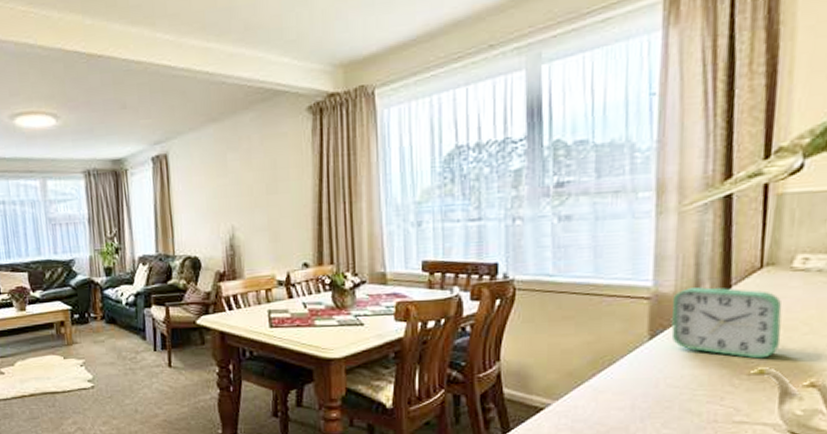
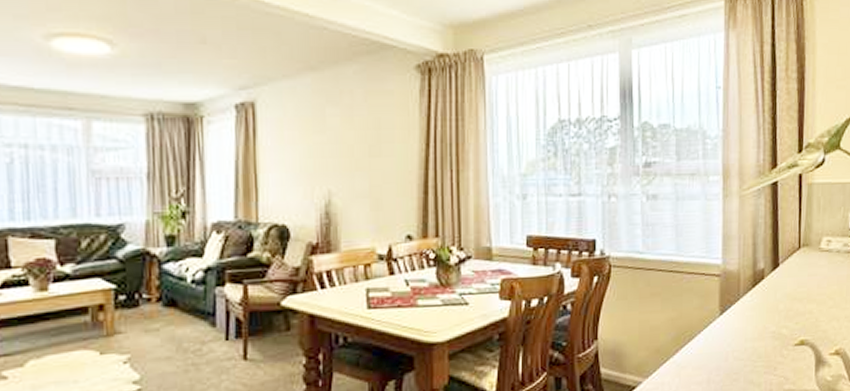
alarm clock: present [671,287,782,359] -> none [737,265,815,331]

